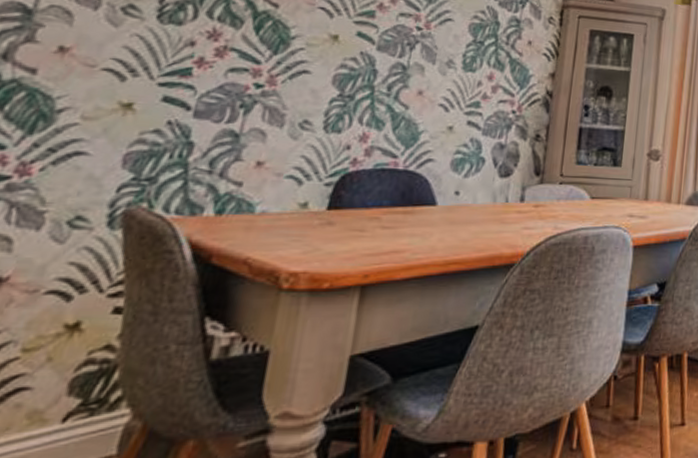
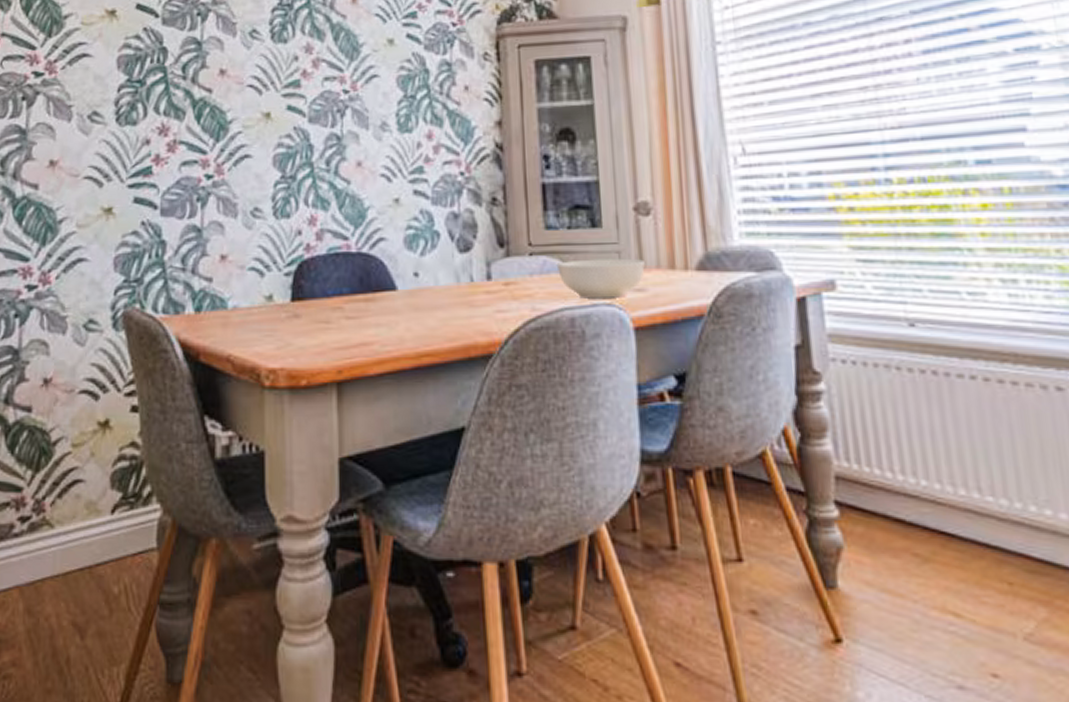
bowl: none [580,190,650,222] -> present [556,258,646,299]

